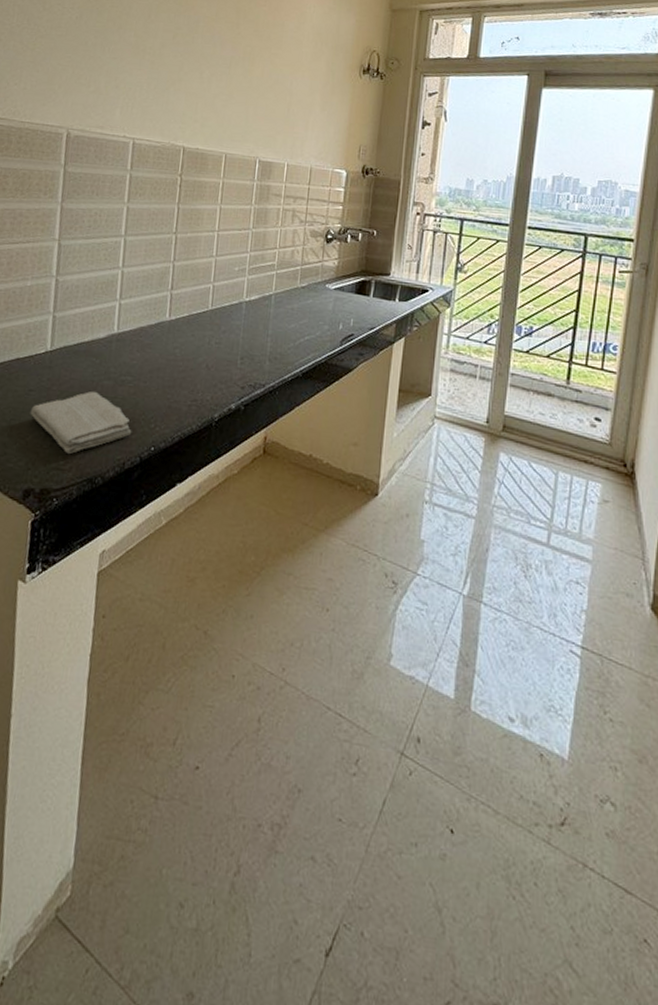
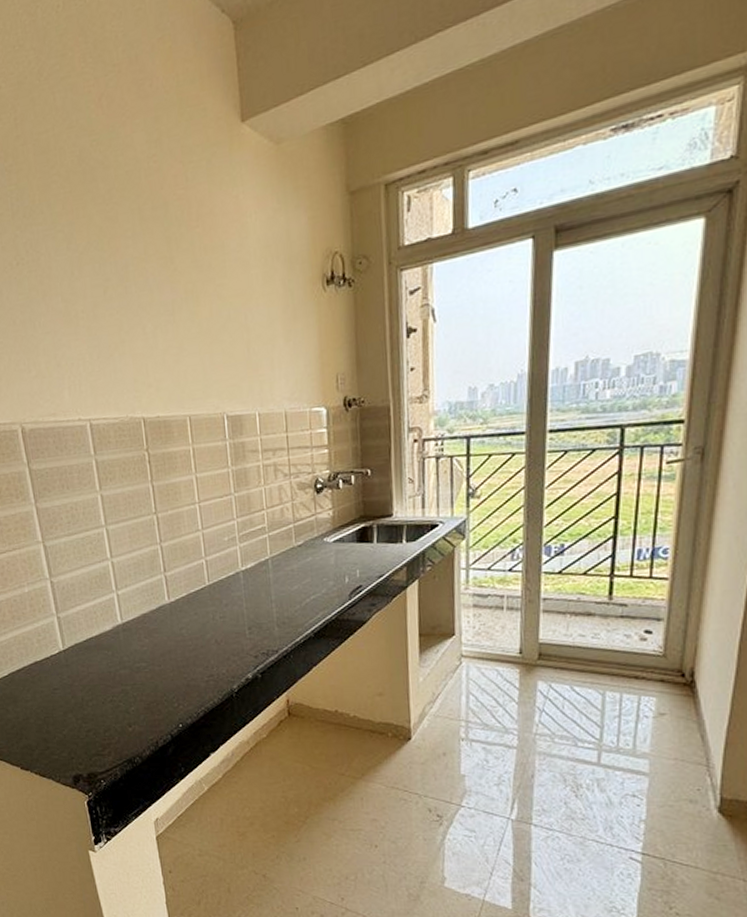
washcloth: present [30,391,132,455] -> none [60,682,158,741]

